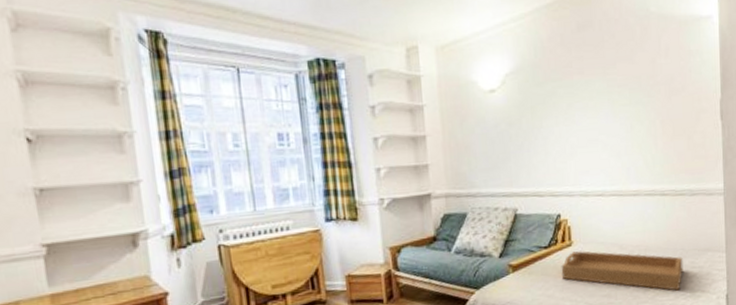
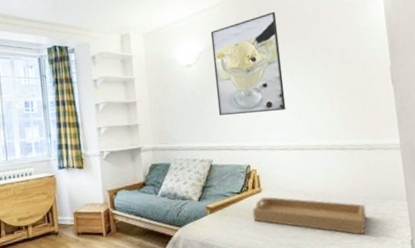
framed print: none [520,26,604,154] -> present [210,11,286,115]

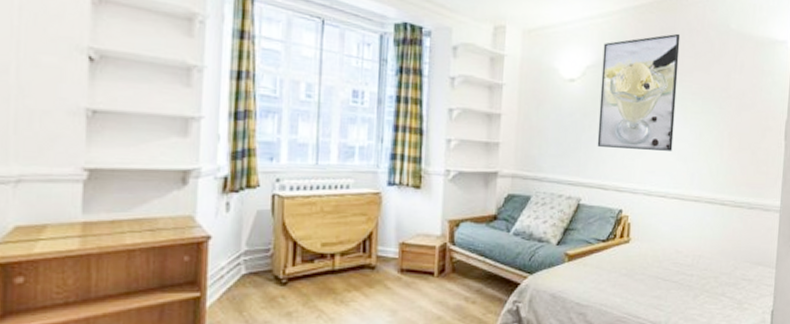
serving tray: present [252,197,367,235] -> none [615,249,734,301]

